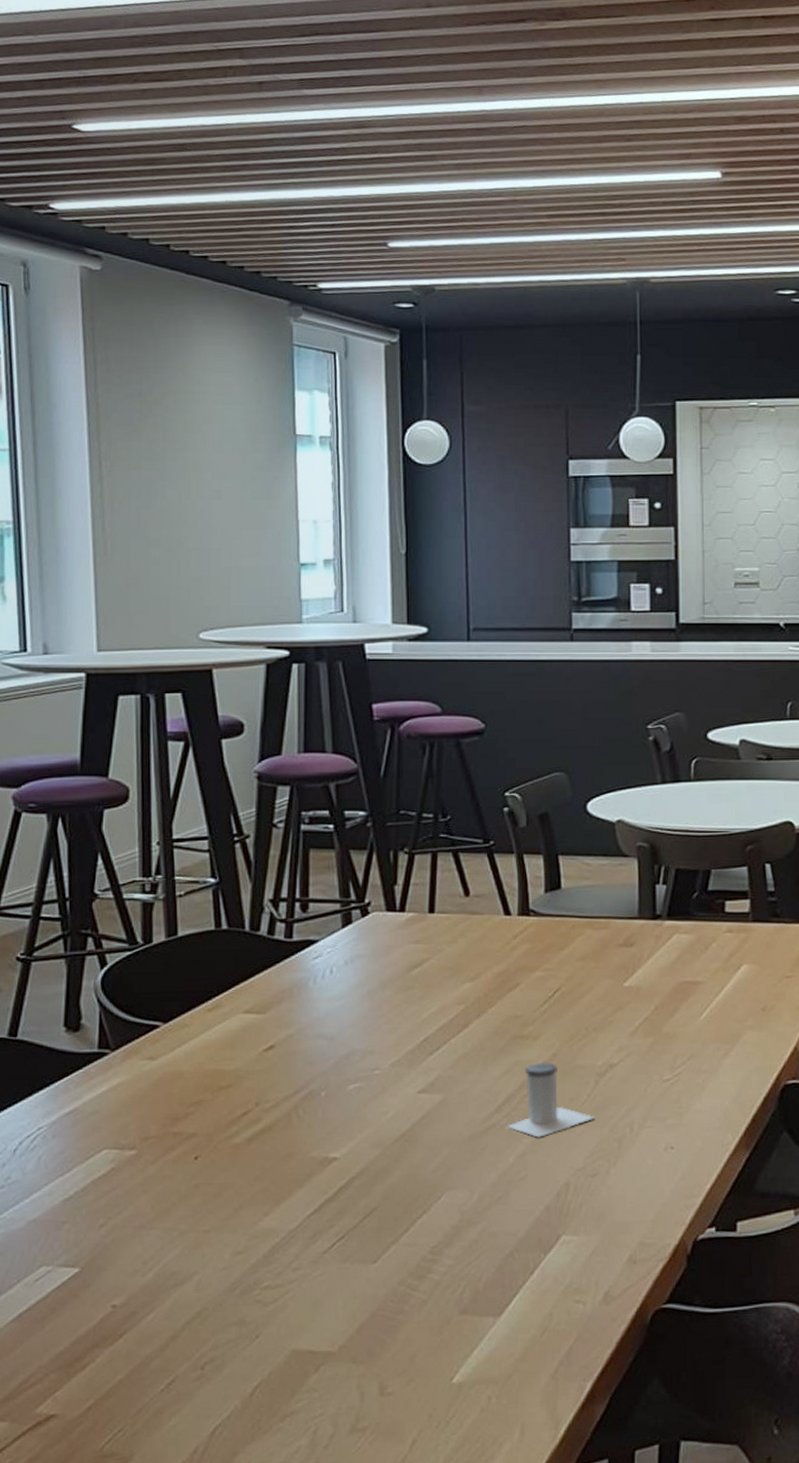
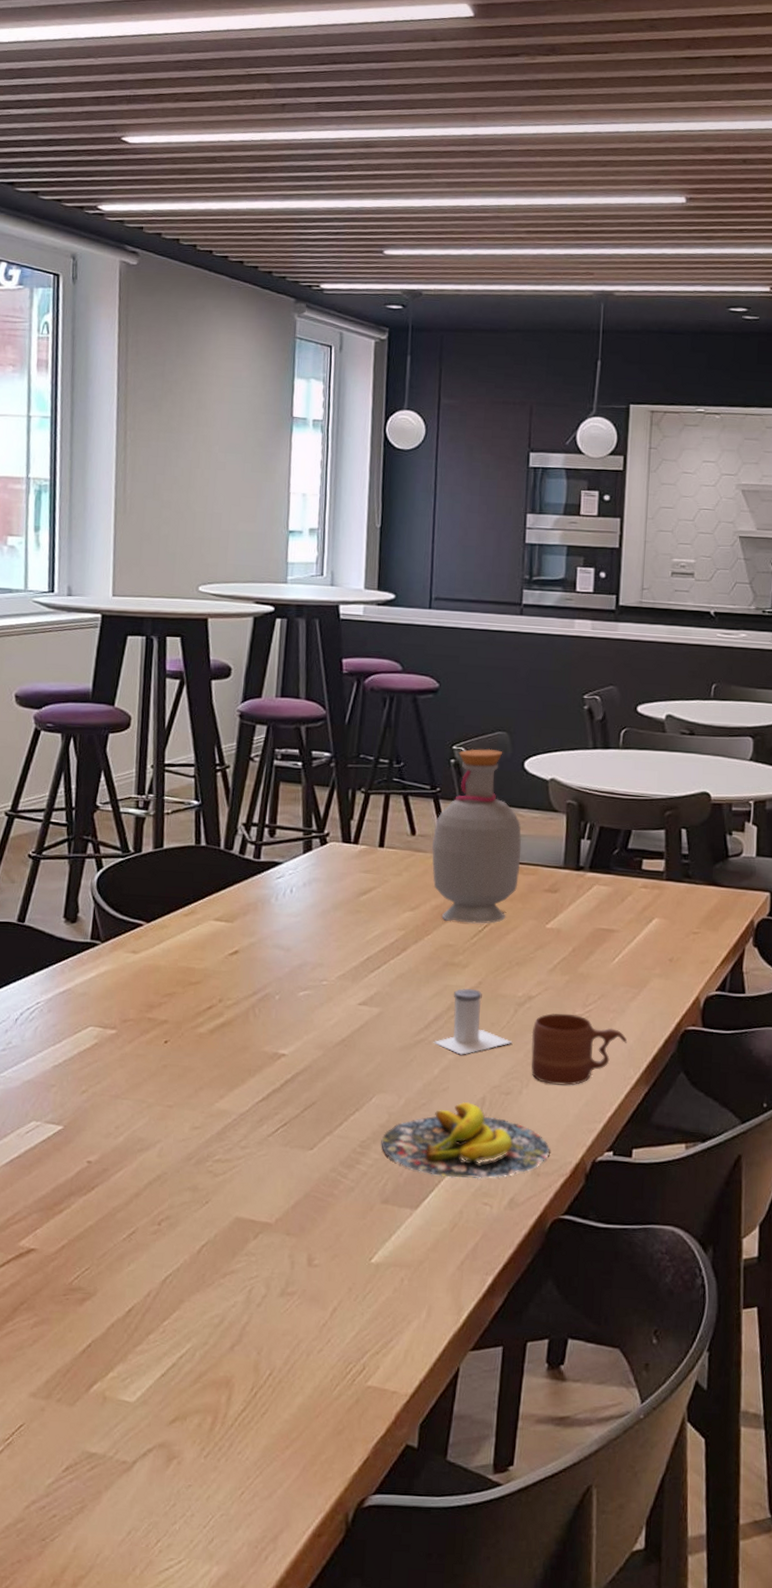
banana: none [454,1189,646,1277] -> present [381,1101,550,1179]
bottle: none [490,792,591,989] -> present [431,748,522,924]
mug: none [616,1079,723,1160] -> present [531,1013,628,1086]

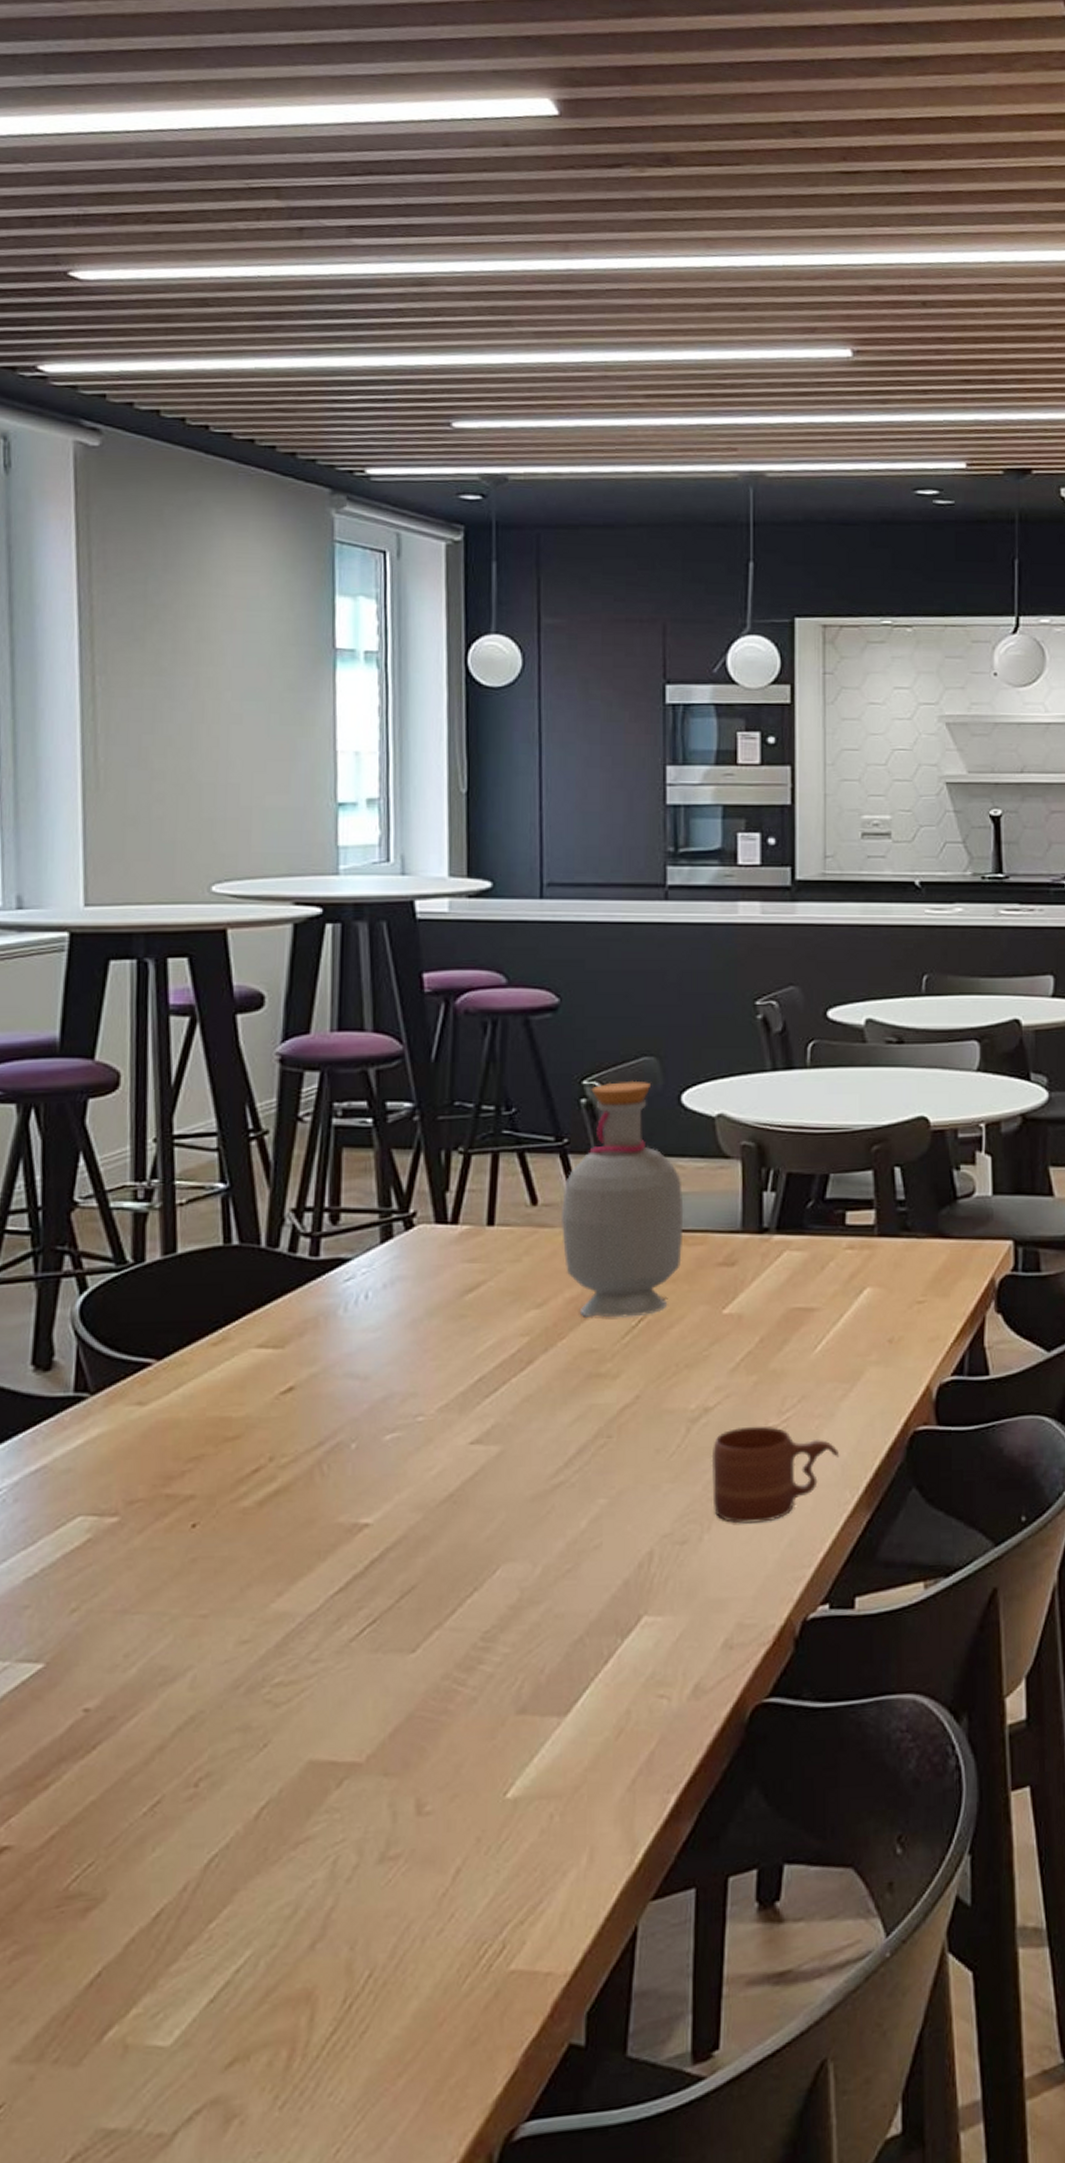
banana: present [381,1101,550,1179] -> none [511,1559,745,1667]
salt shaker: present [433,988,513,1055] -> none [577,1405,687,1497]

